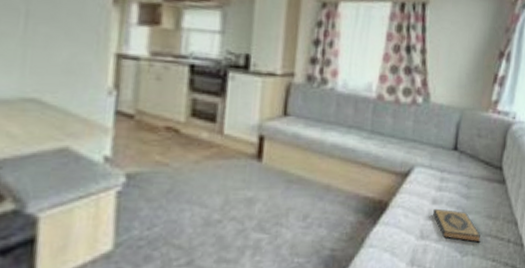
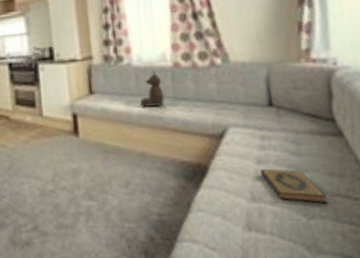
teddy bear: none [335,100,363,138] -> present [140,71,165,107]

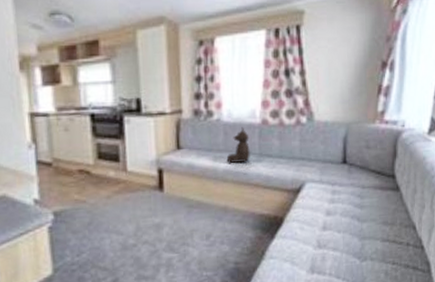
hardback book: present [260,168,328,204] -> none [328,219,379,248]

